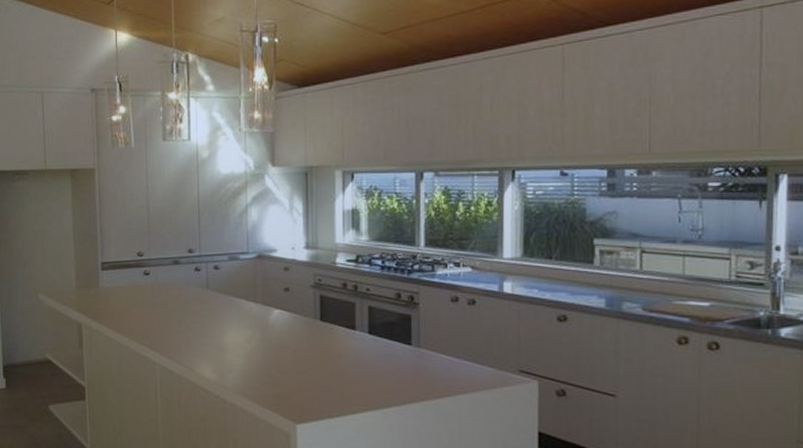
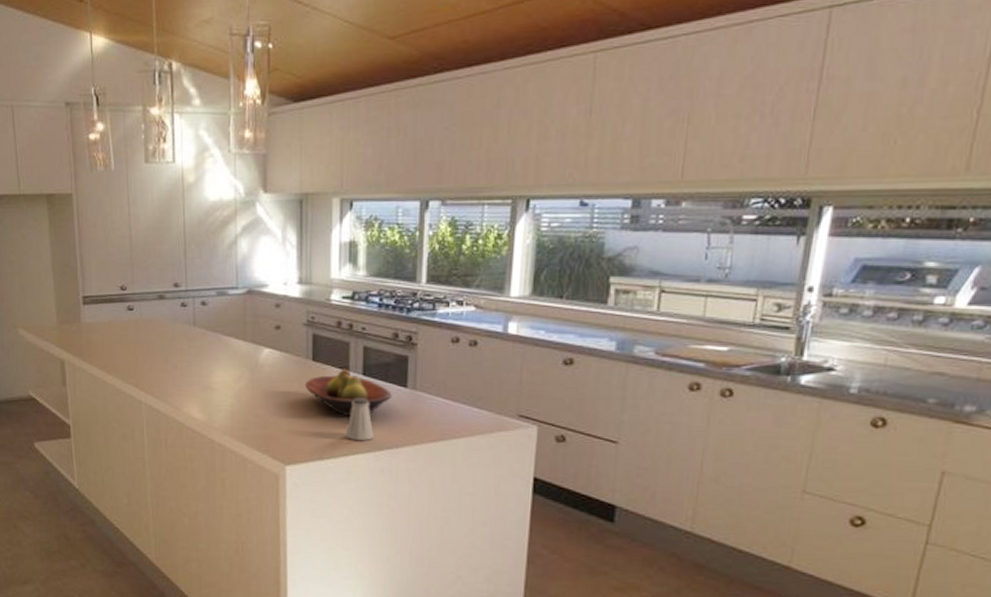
fruit bowl: none [313,328,397,374] -> present [304,369,392,417]
saltshaker: none [354,356,382,398] -> present [345,398,374,440]

